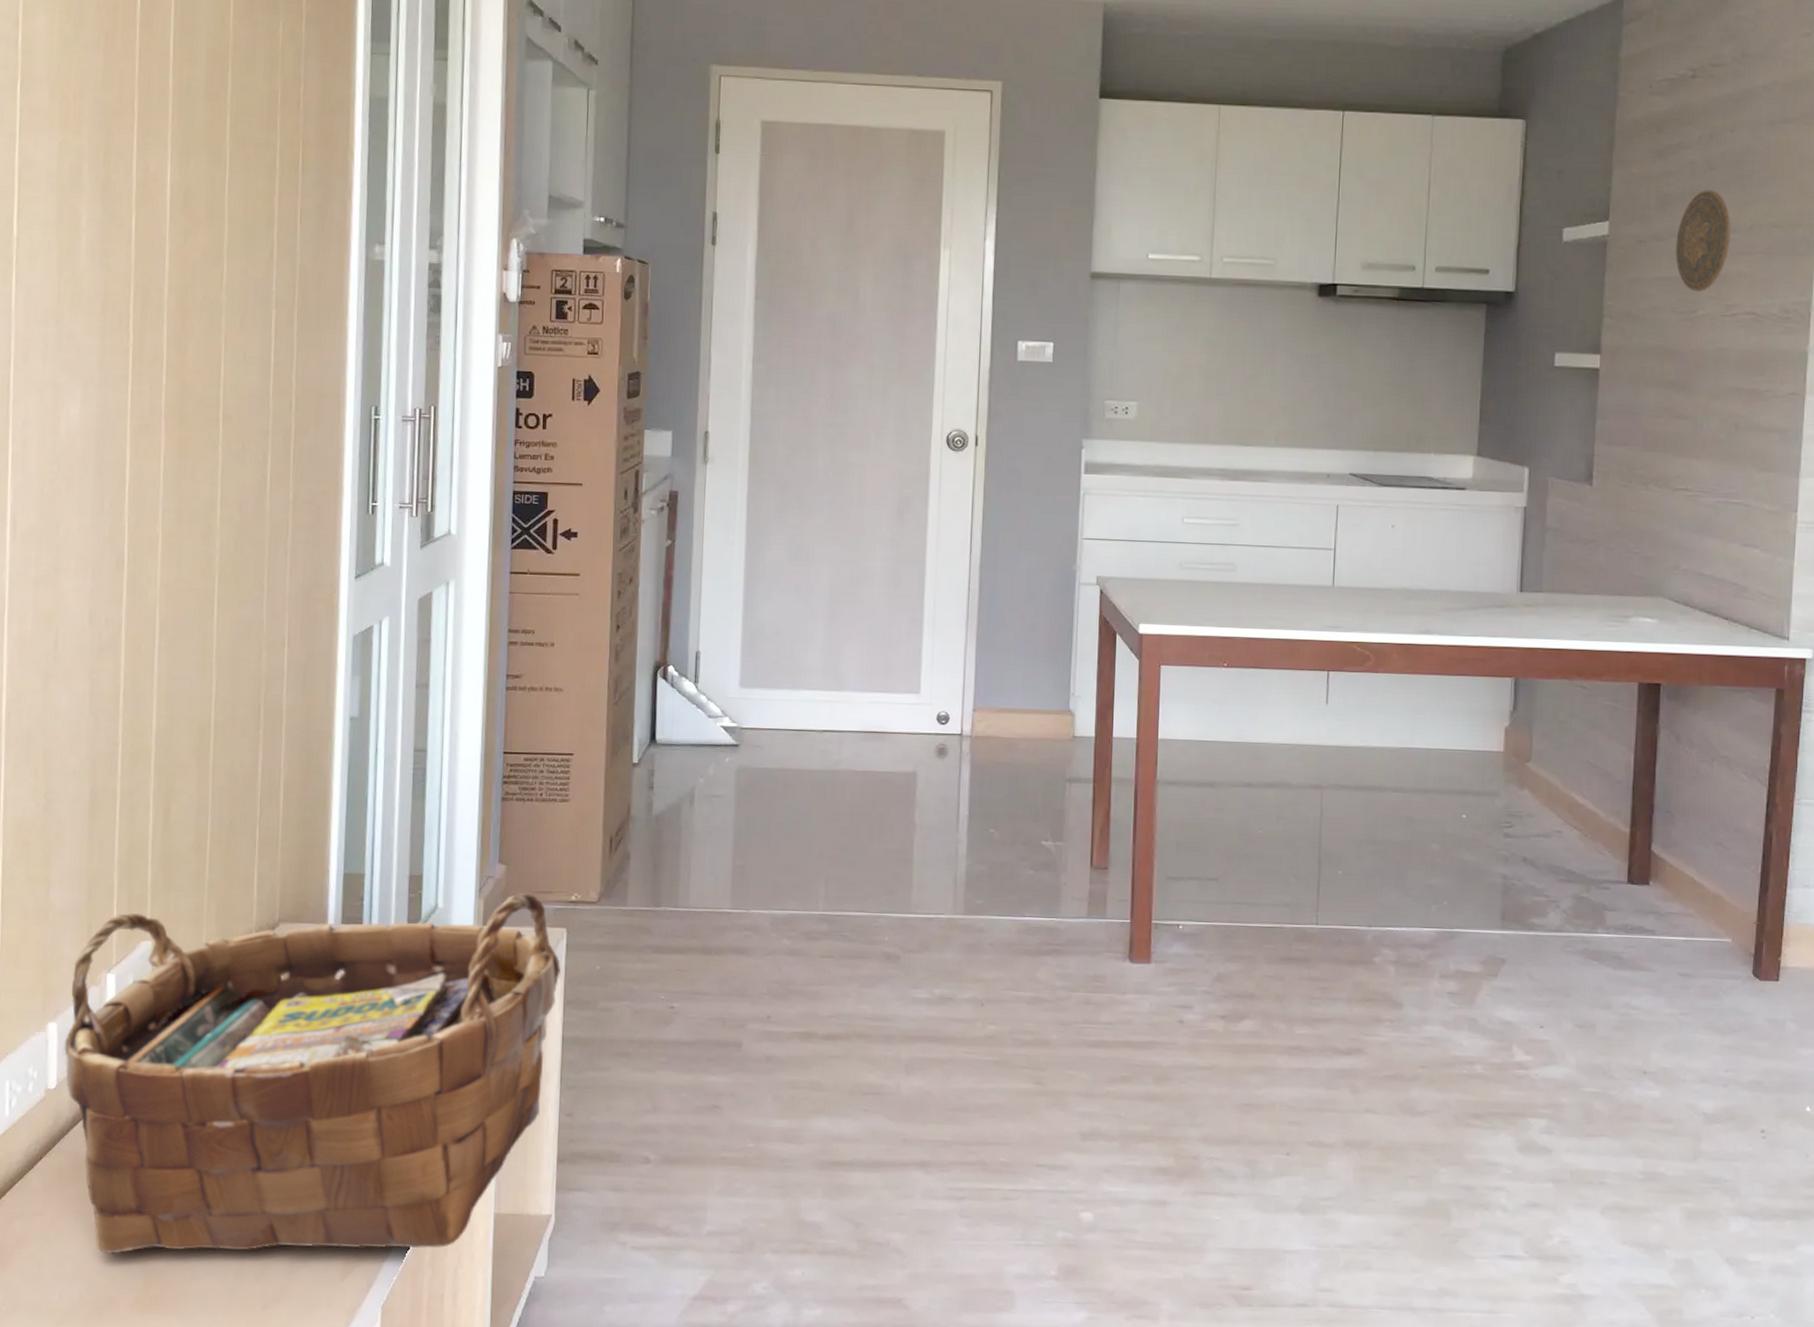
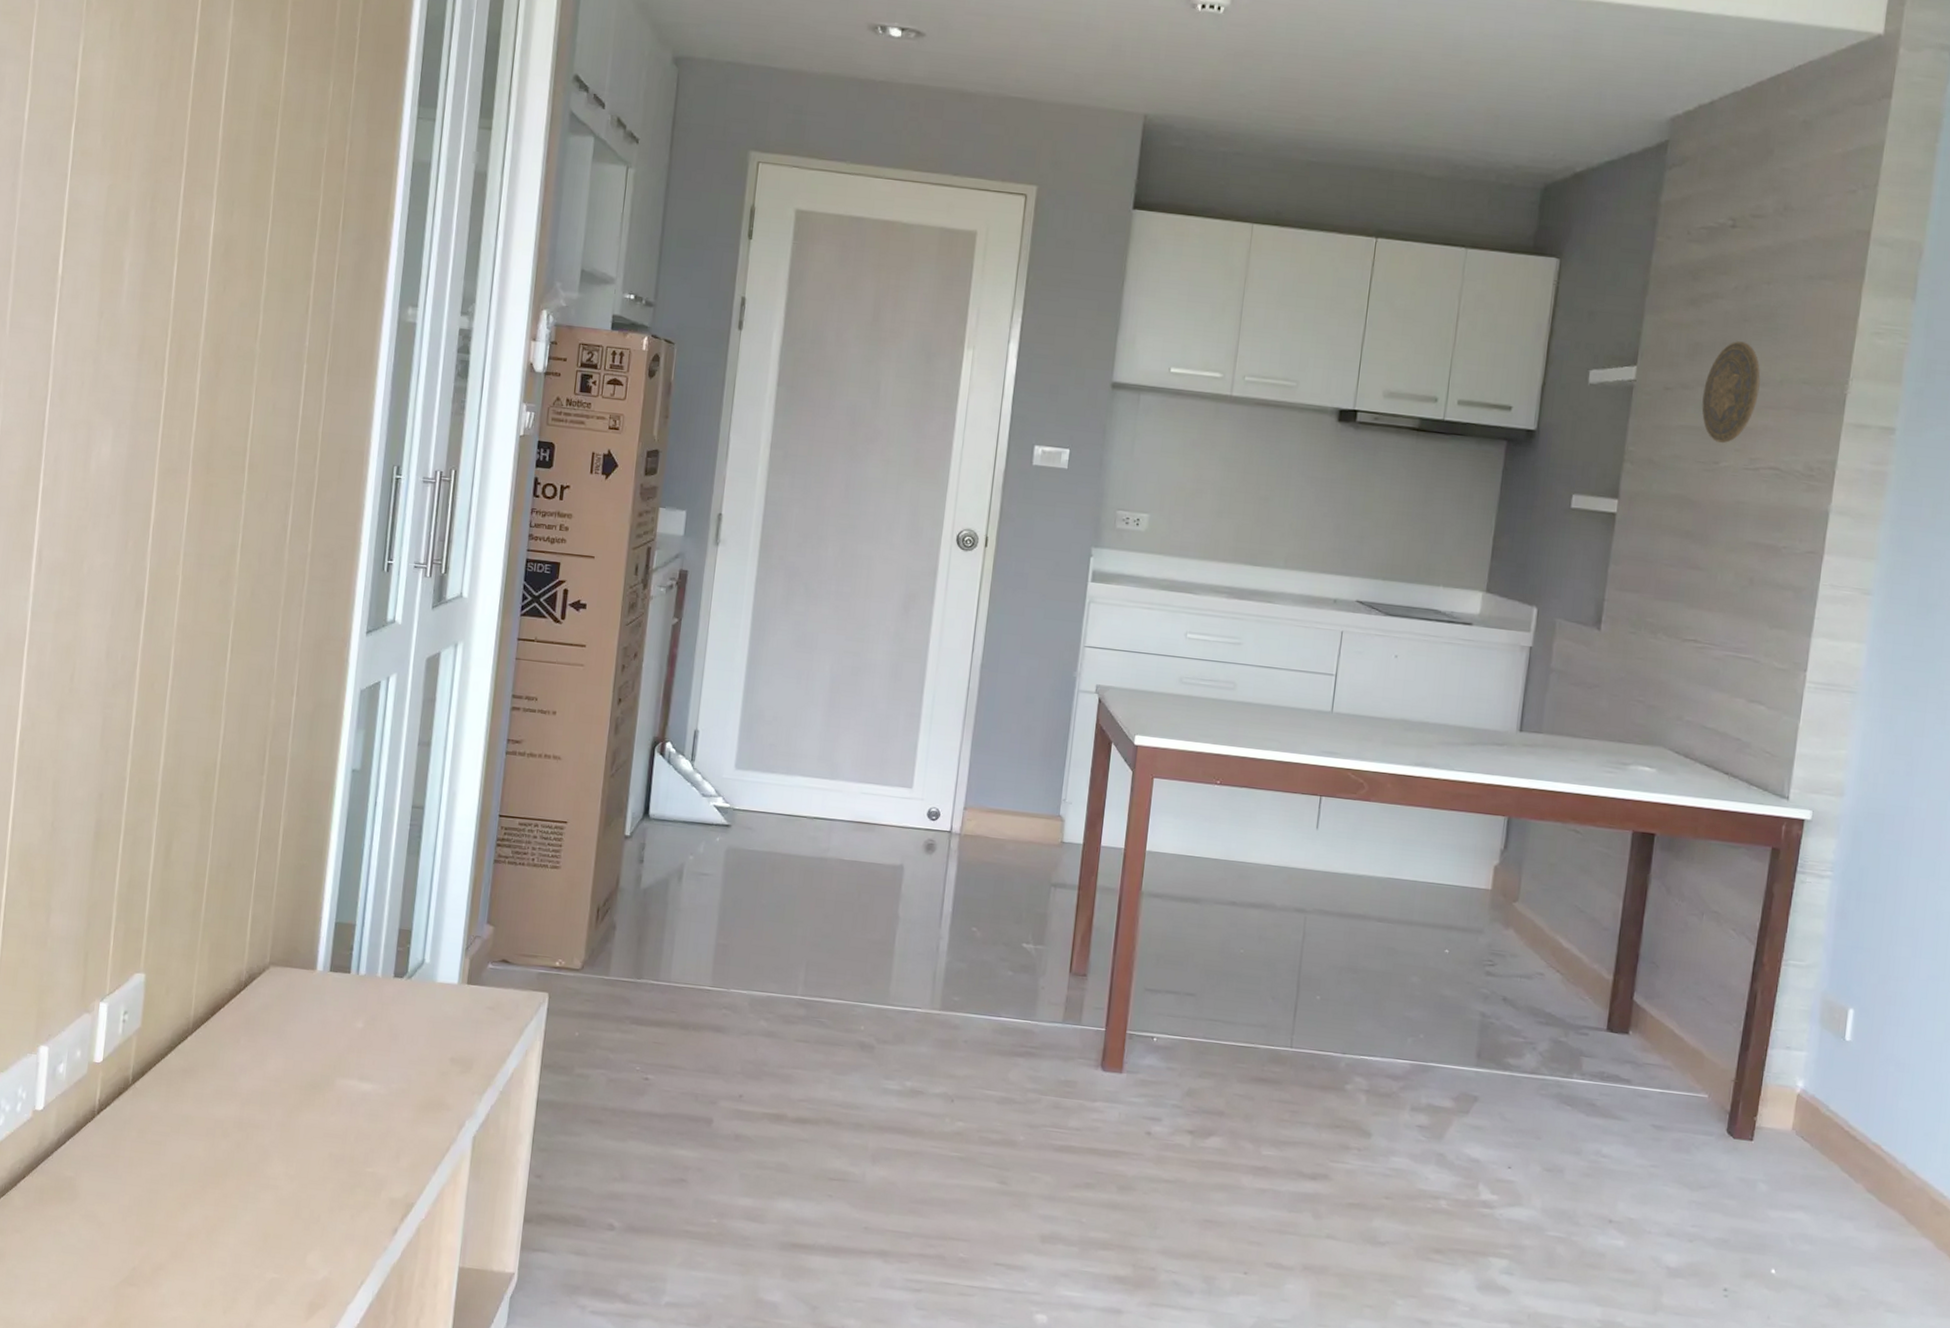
woven basket: present [64,892,561,1254] -> none [53,945,540,1297]

